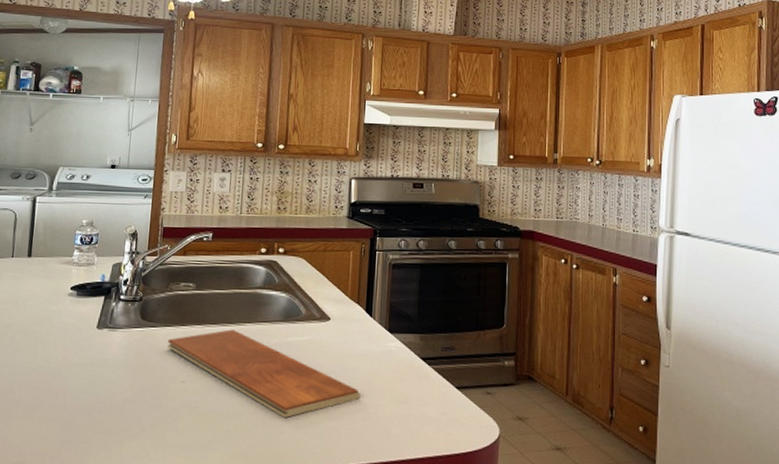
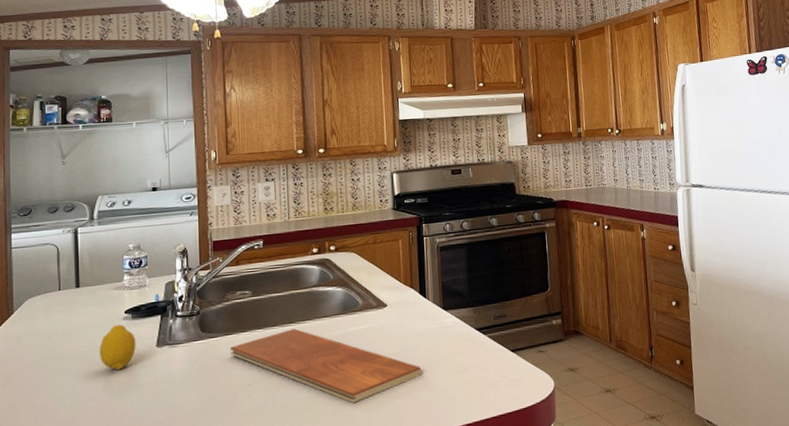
fruit: none [41,300,78,347] -> present [99,324,136,371]

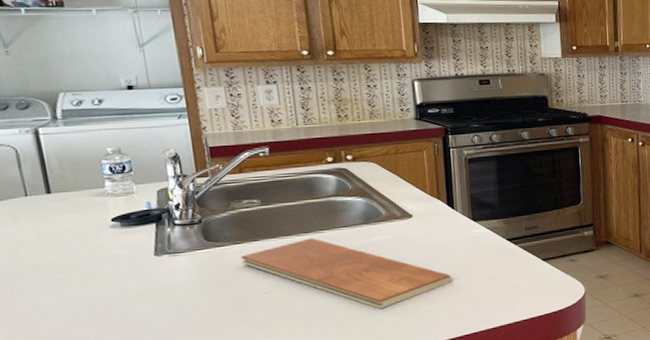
fruit: present [99,324,136,371] -> none [85,233,131,280]

